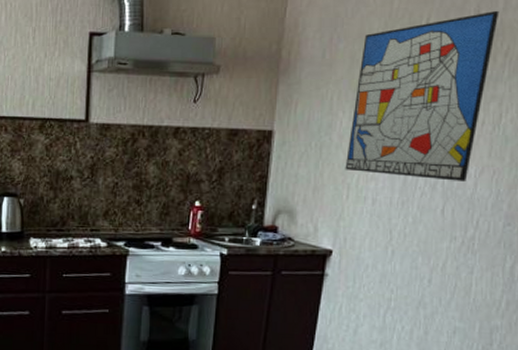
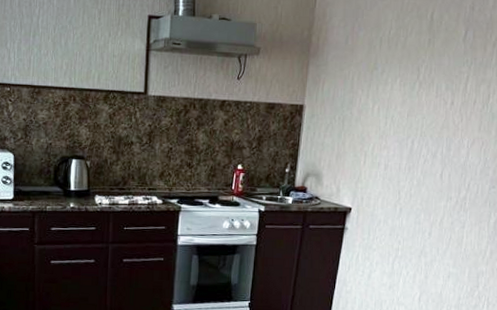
wall art: present [345,10,500,181] -> none [363,7,490,151]

